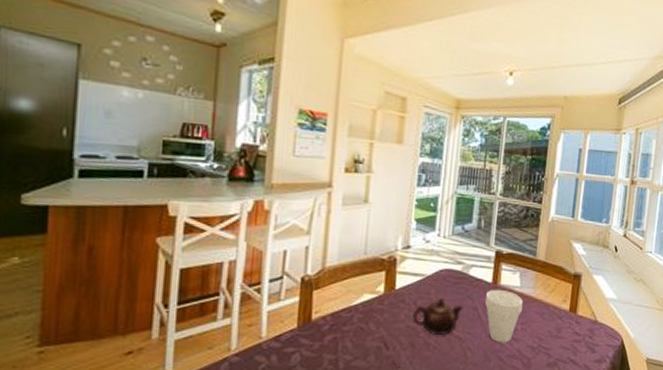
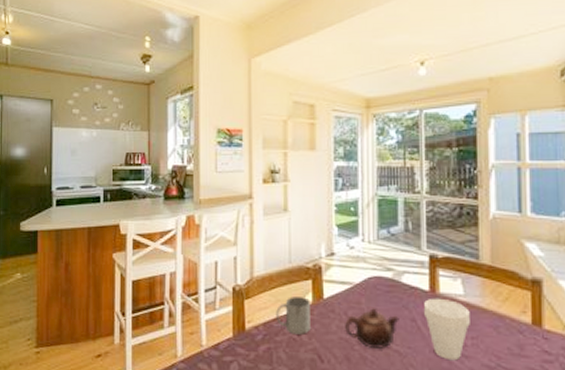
mug: none [345,287,382,324] -> present [276,297,310,334]

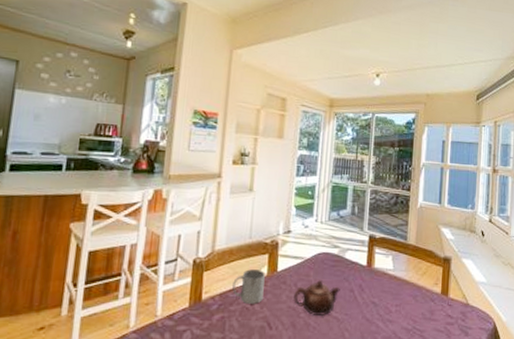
cup: present [423,298,470,361] -> none [360,271,396,325]

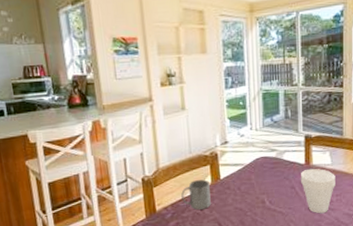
teapot: present [294,280,340,316] -> none [239,182,282,212]
cup: none [360,271,396,325] -> present [300,168,335,214]

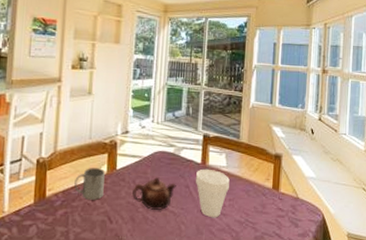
teapot: none [239,182,282,212] -> present [132,177,176,210]

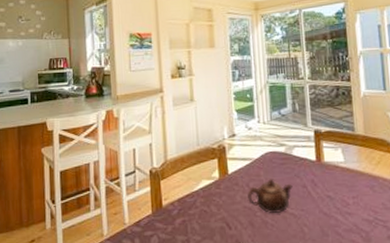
mug: present [74,168,105,200] -> none [188,174,219,207]
cup: present [195,169,230,218] -> none [312,166,351,218]

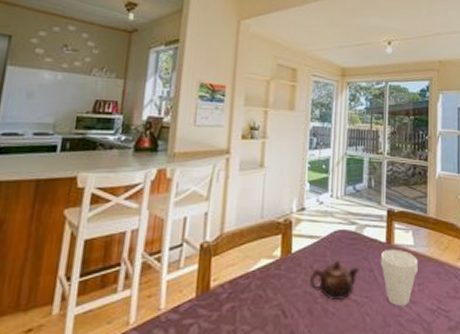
cup: none [312,166,351,218] -> present [380,249,418,307]

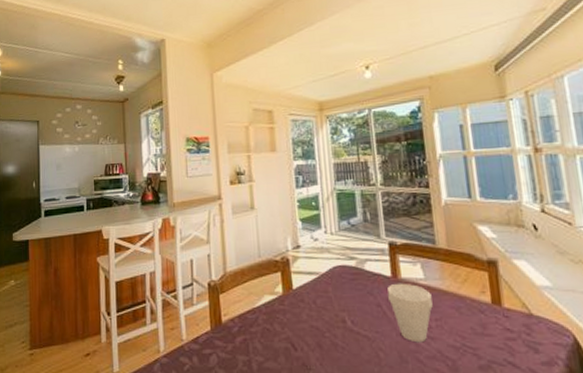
teapot: present [310,261,359,300] -> none [314,296,366,334]

